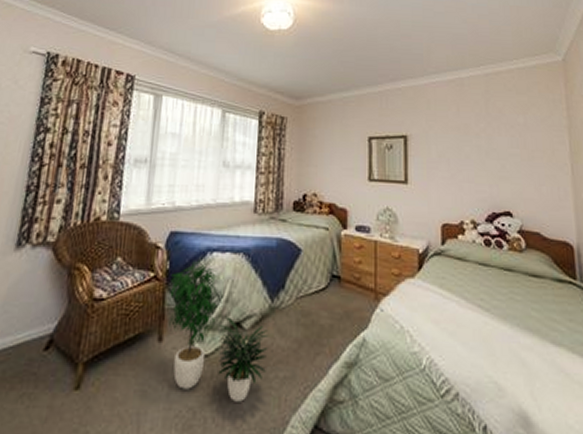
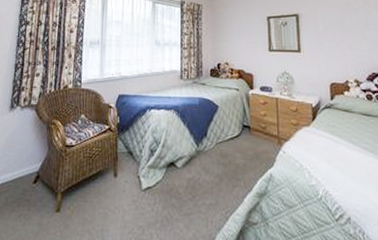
potted plant: present [169,261,269,402] -> none [121,117,197,222]

